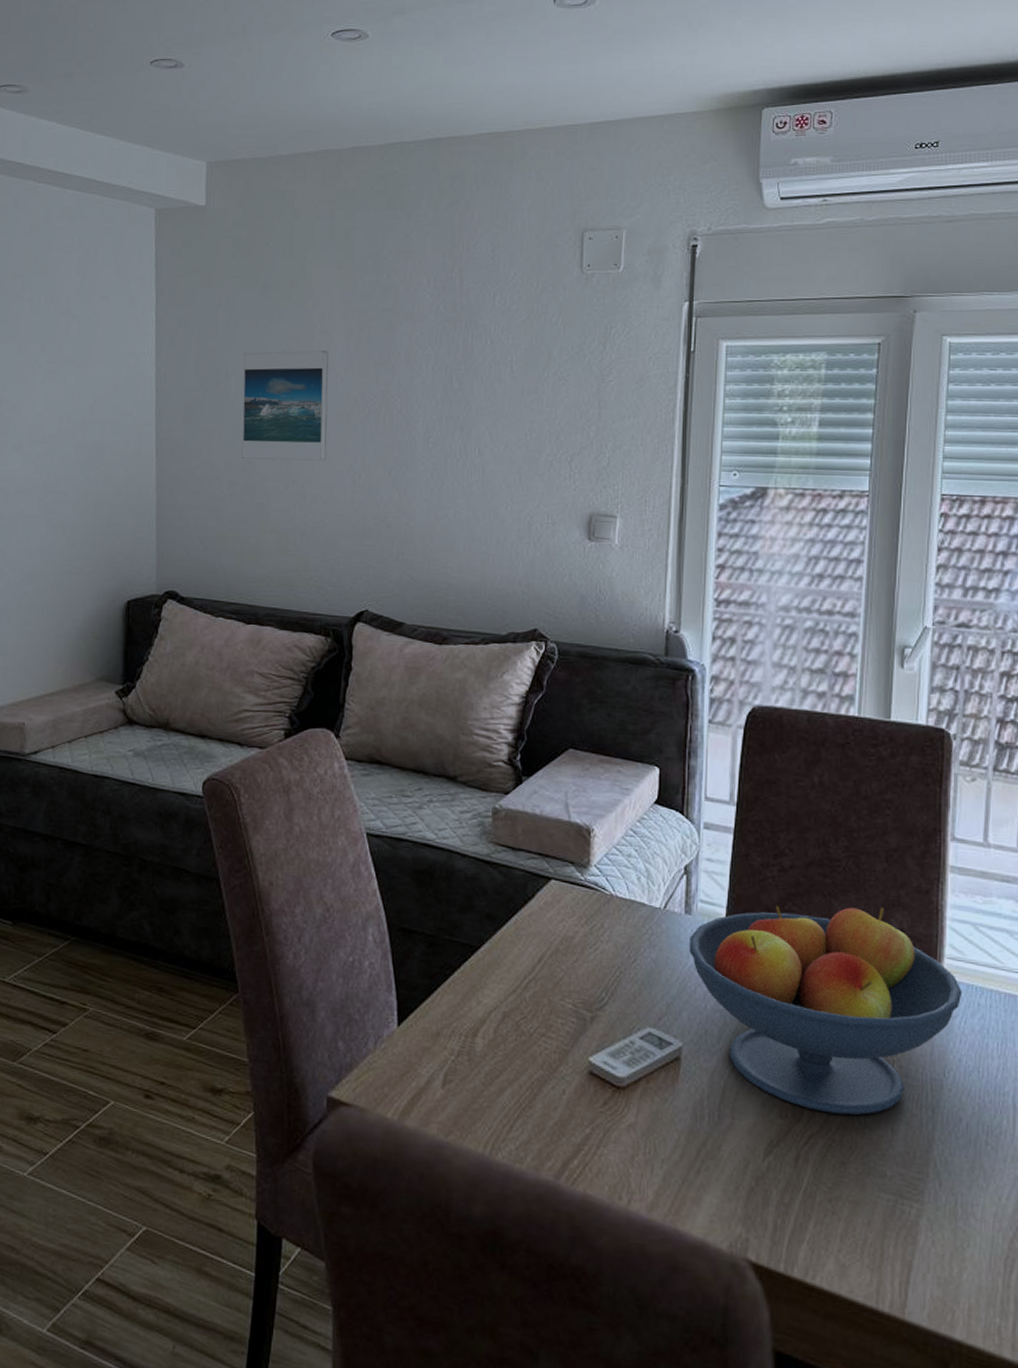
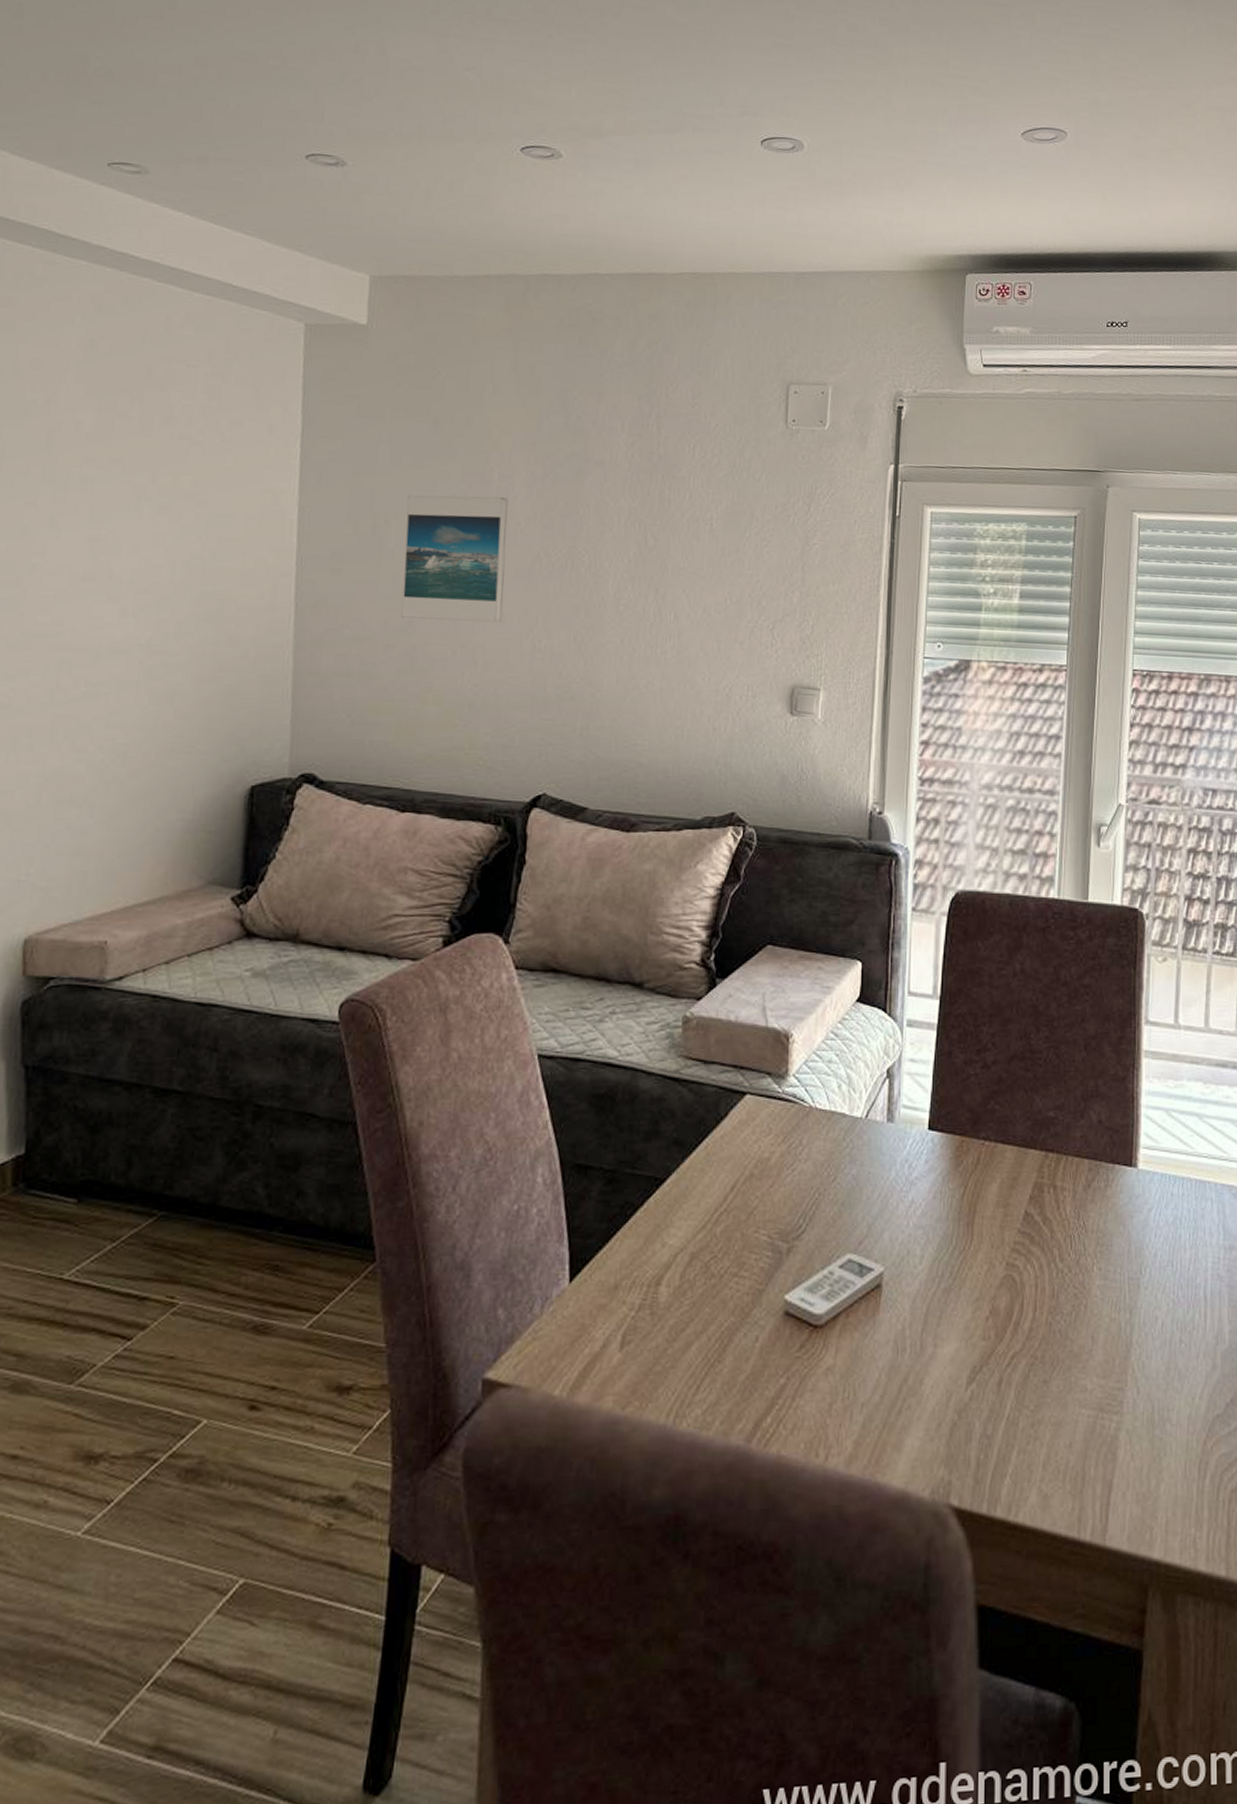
fruit bowl: present [689,906,963,1116] -> none [891,1098,1157,1328]

